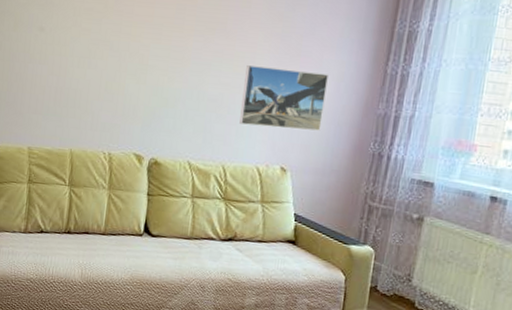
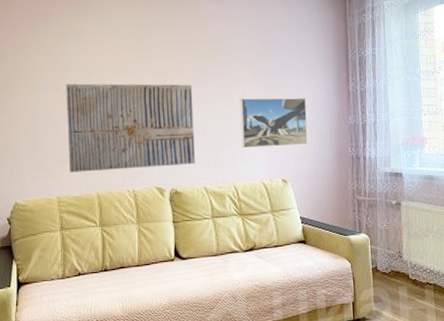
wall art: none [44,24,193,135] -> present [66,83,195,173]

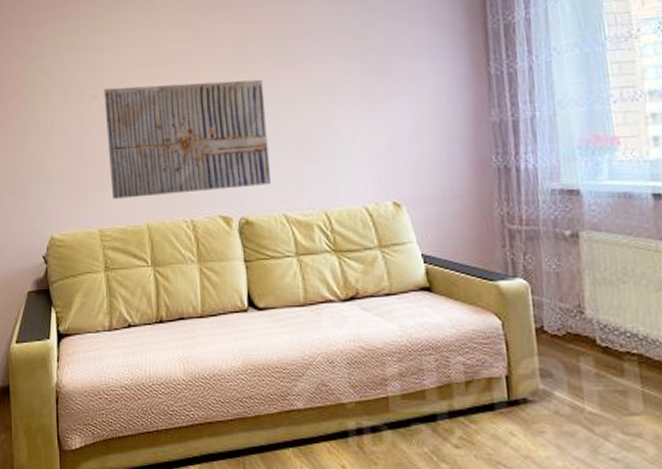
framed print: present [240,97,308,148] -> none [329,88,430,161]

